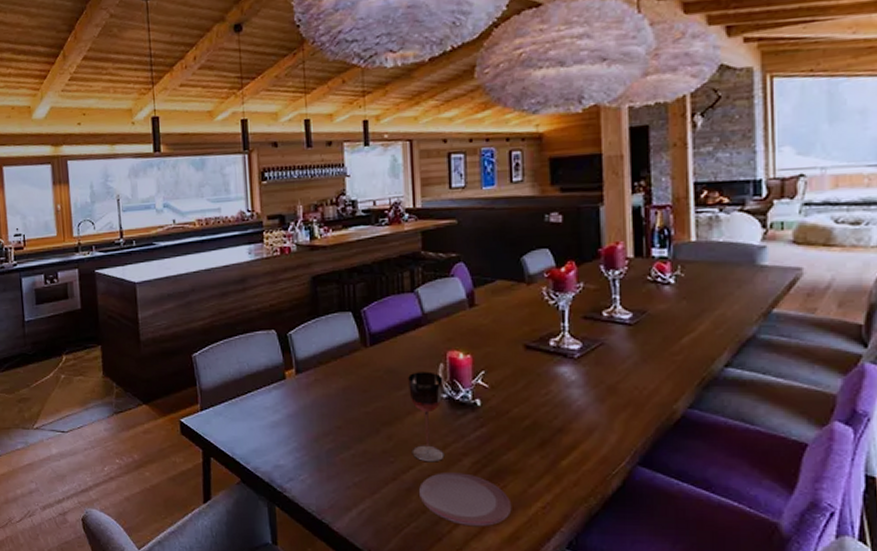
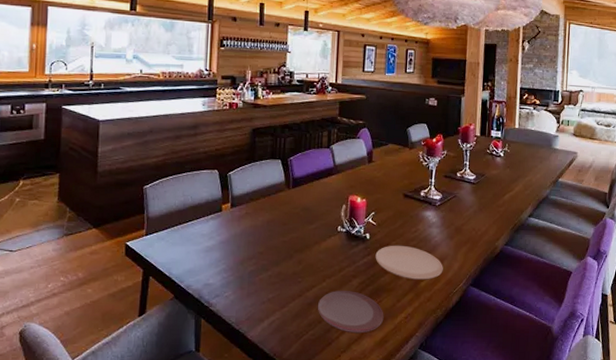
wineglass: present [408,371,445,462] -> none [315,210,344,283]
plate: none [491,412,593,459] -> present [375,245,443,281]

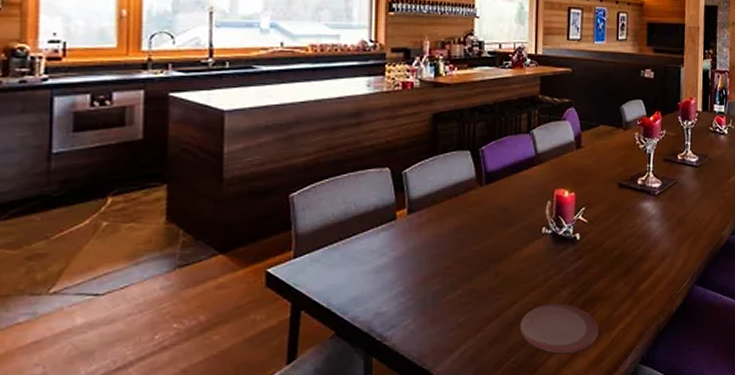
plate: present [375,245,443,281] -> none [587,244,665,284]

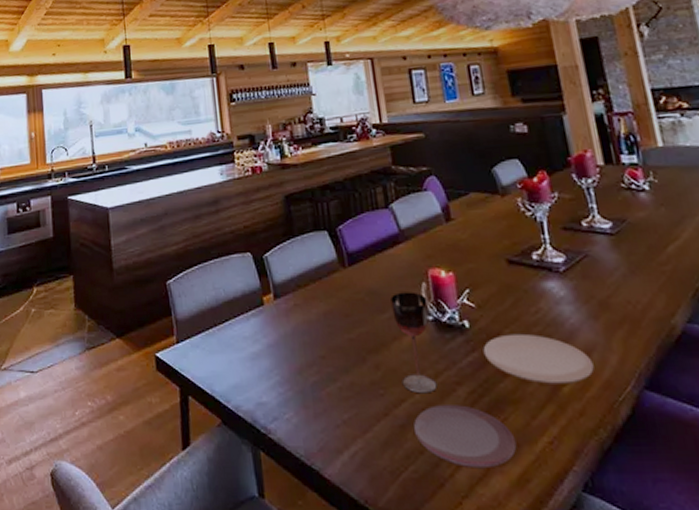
wineglass: none [516,209,549,297] -> present [391,292,438,394]
plate: none [587,244,665,284] -> present [483,333,594,385]

